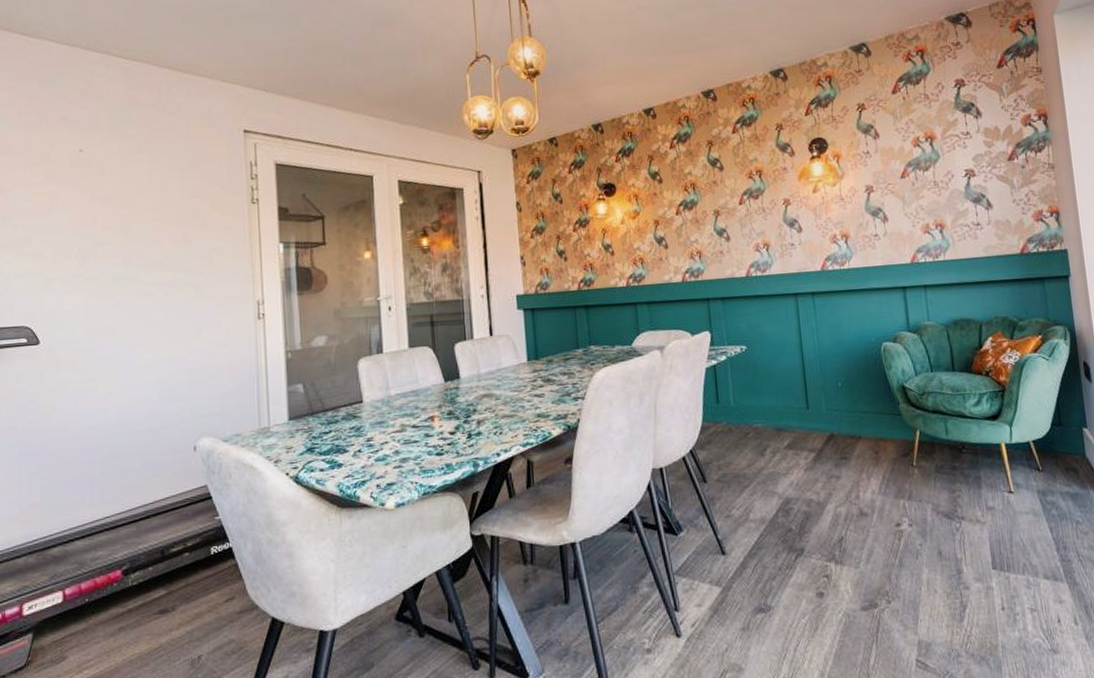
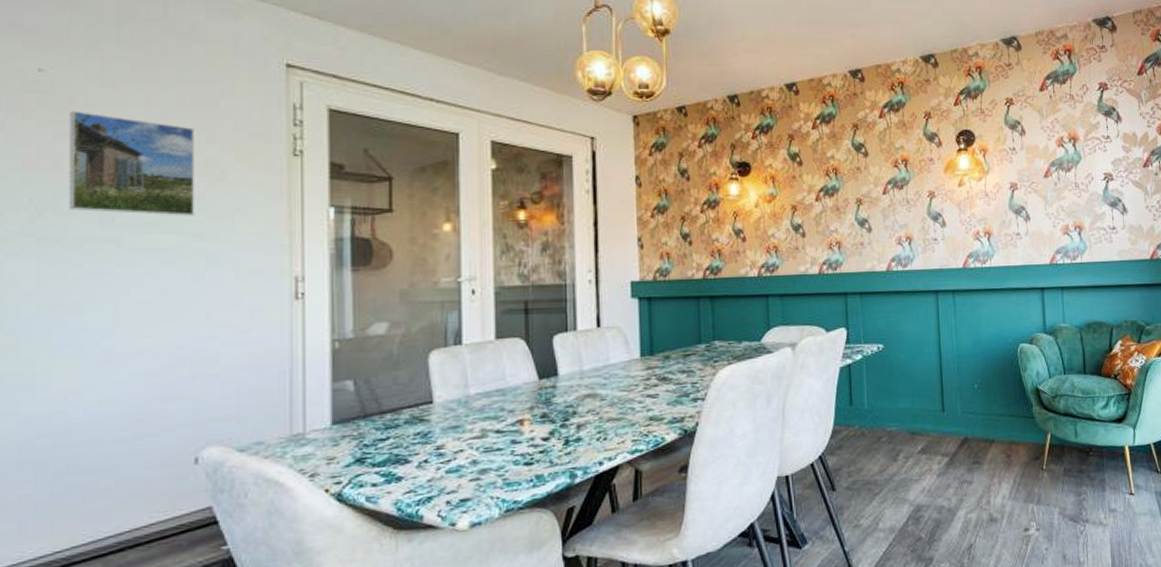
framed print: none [100,180,185,257] -> present [68,111,194,216]

